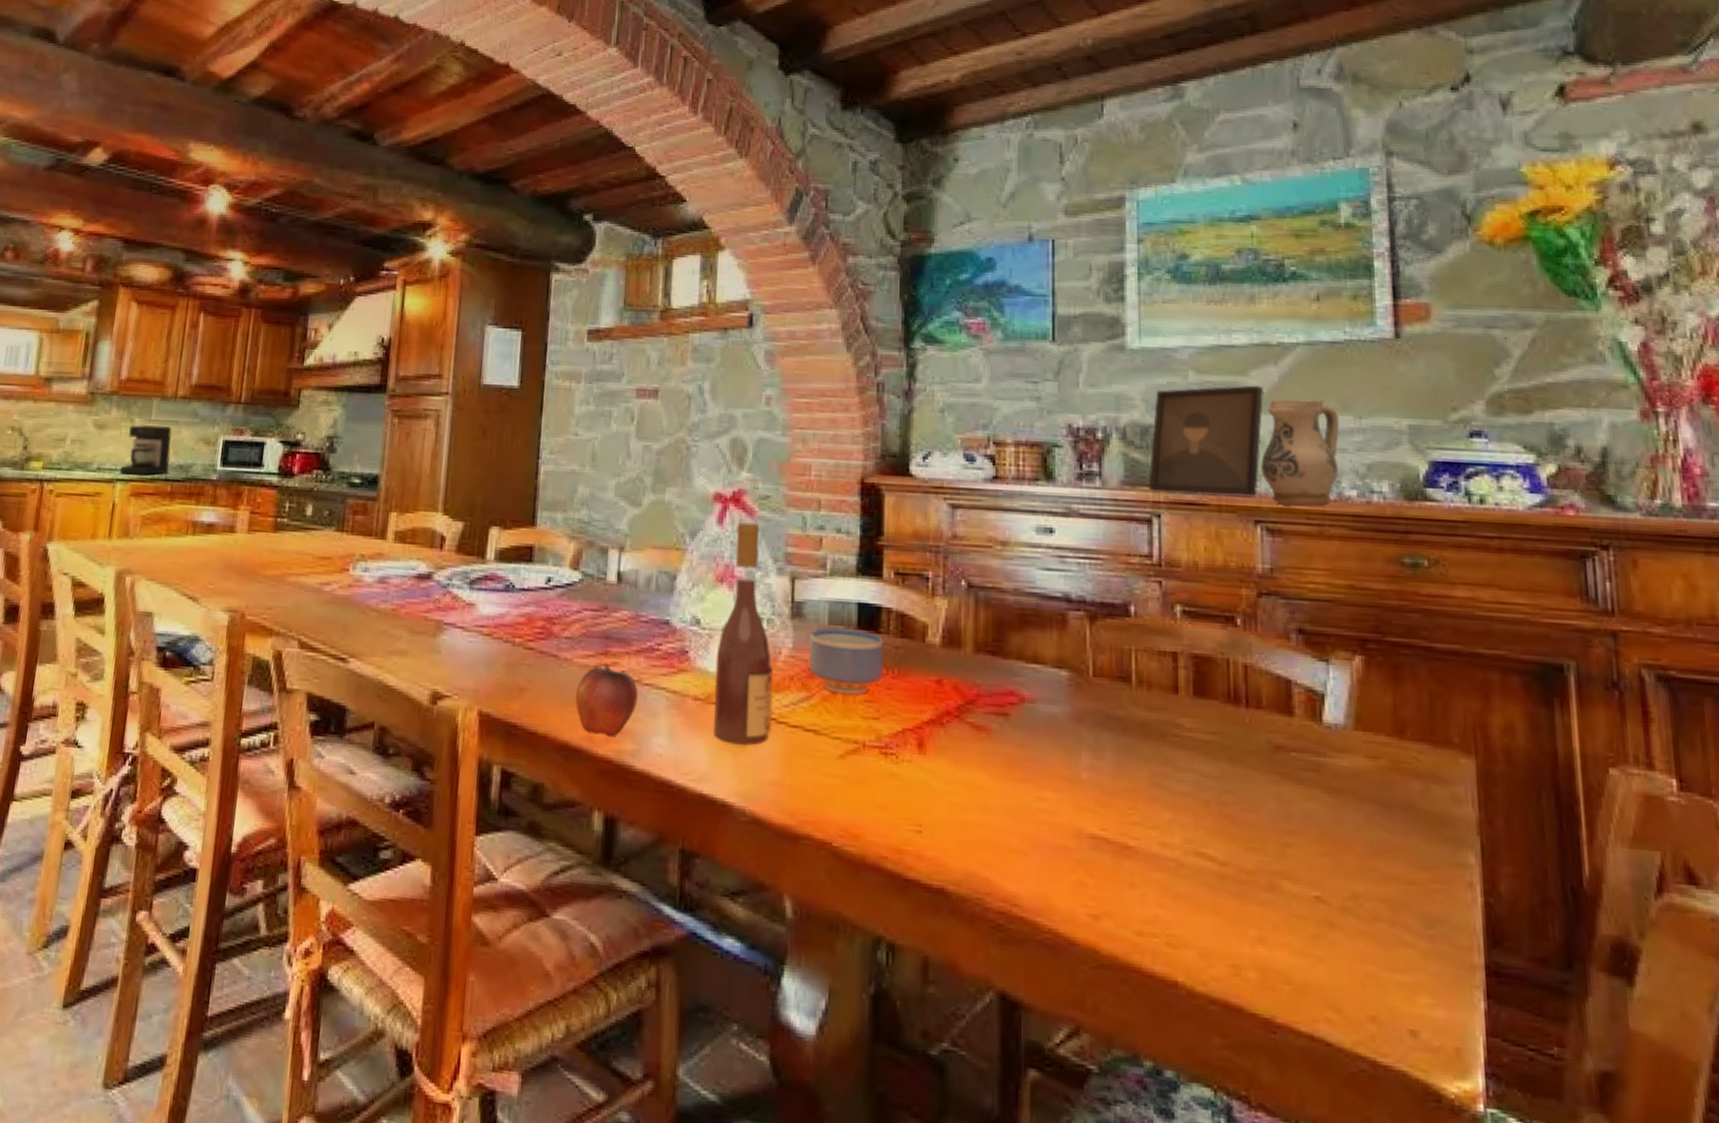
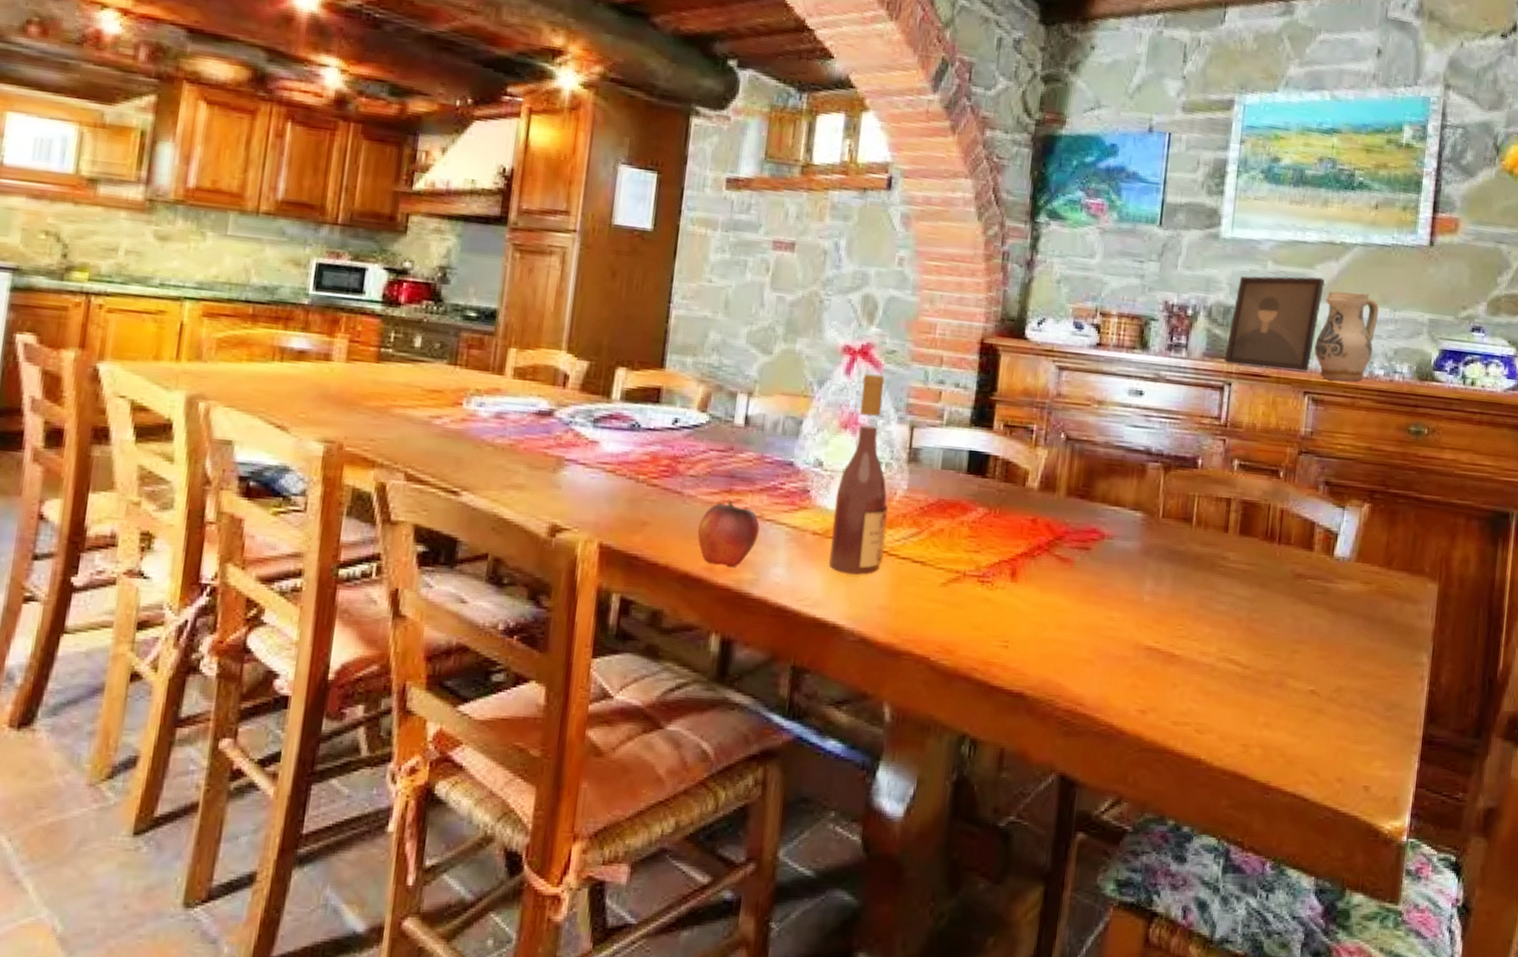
coffee maker: present [119,424,172,476] -> none [188,239,253,296]
bowl: present [808,628,885,695] -> none [920,472,989,532]

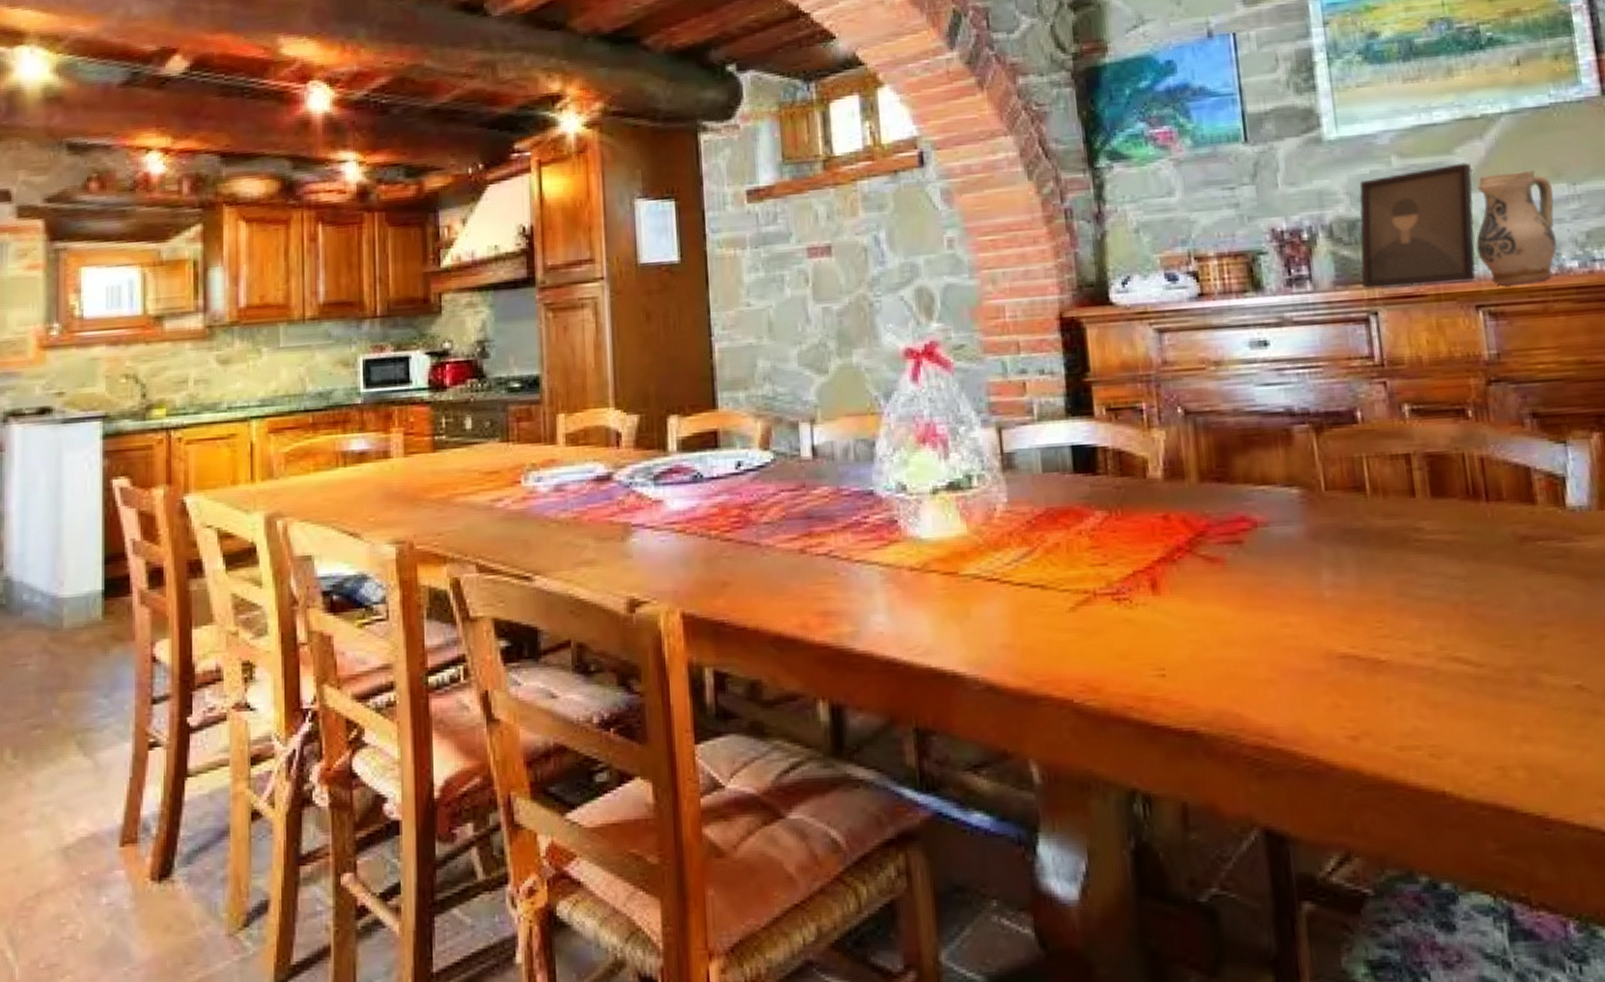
fruit: present [697,500,760,568] -> none [782,545,850,622]
wine bottle: present [829,373,889,575] -> none [927,375,996,612]

